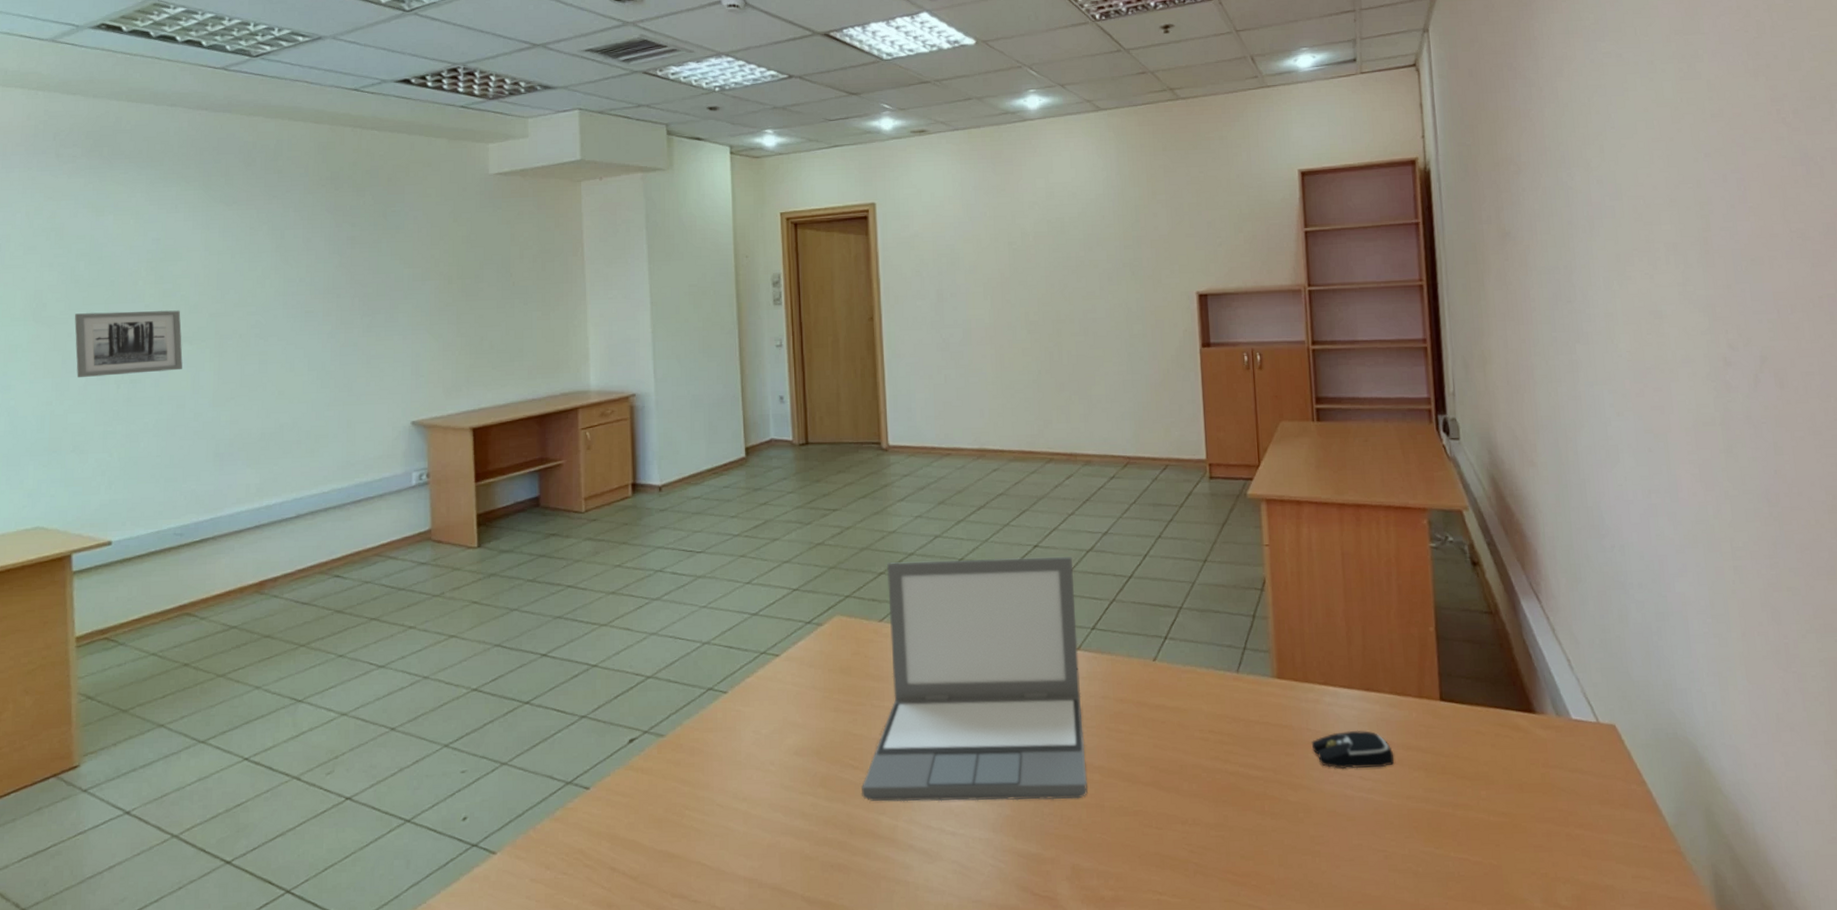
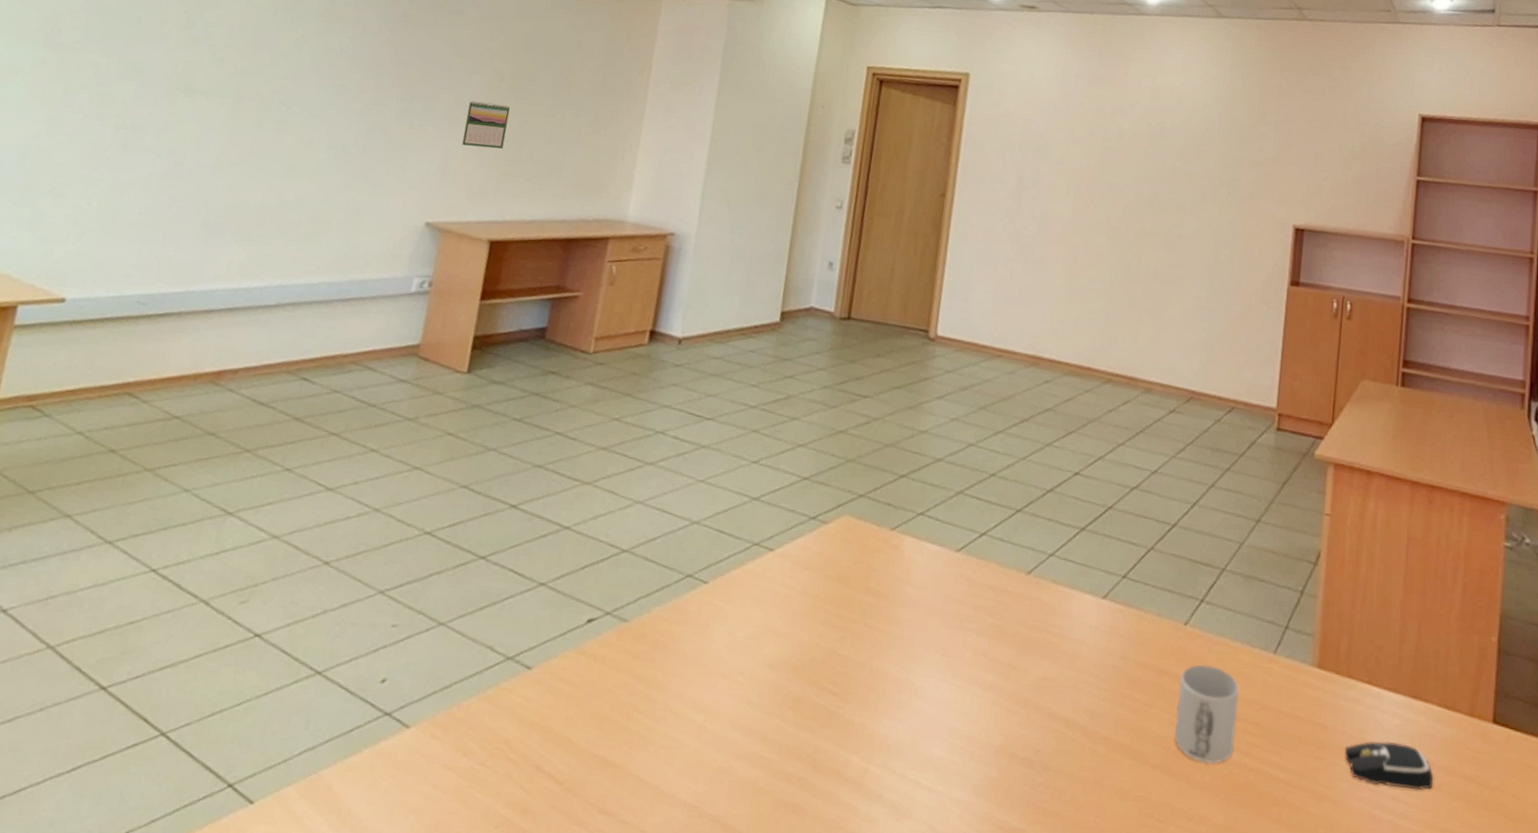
wall art: present [75,310,183,378] -> none [74,45,204,124]
calendar: none [426,304,465,348] -> present [461,100,511,149]
laptop: present [861,557,1088,802] -> none [834,465,1114,772]
mug: none [1156,691,1214,774] -> present [1174,664,1240,764]

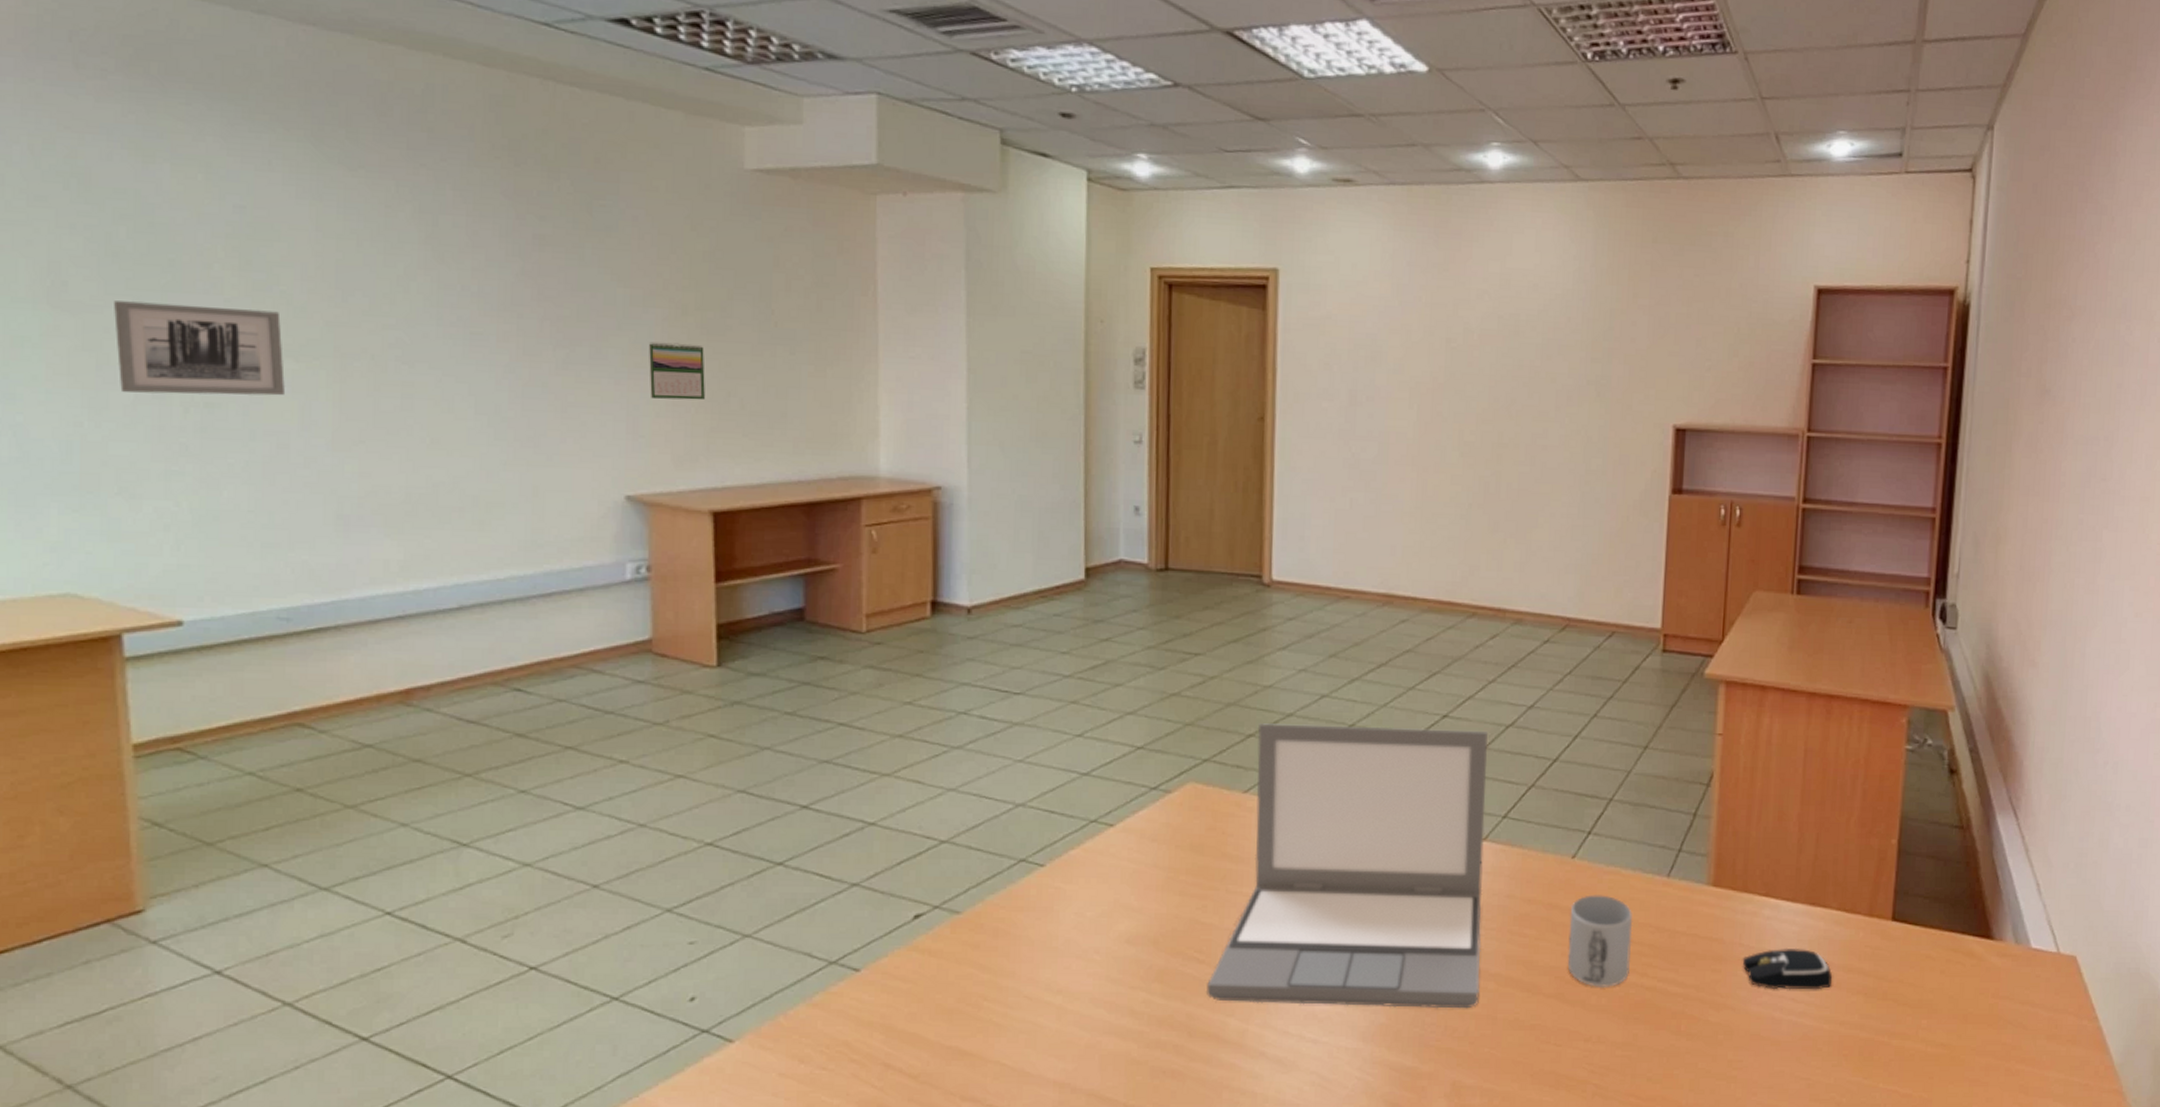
wall art: none [74,45,204,124] -> present [114,301,285,396]
laptop: none [834,465,1114,772] -> present [1205,723,1488,1009]

